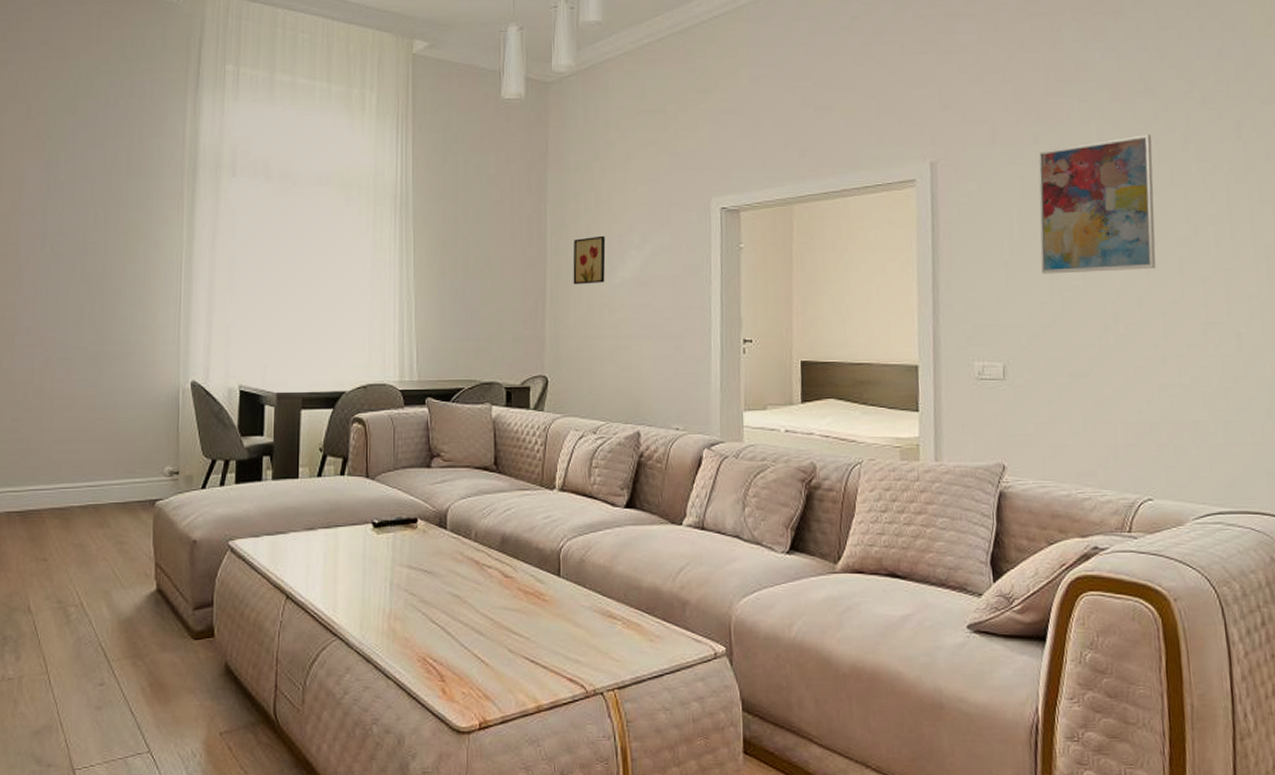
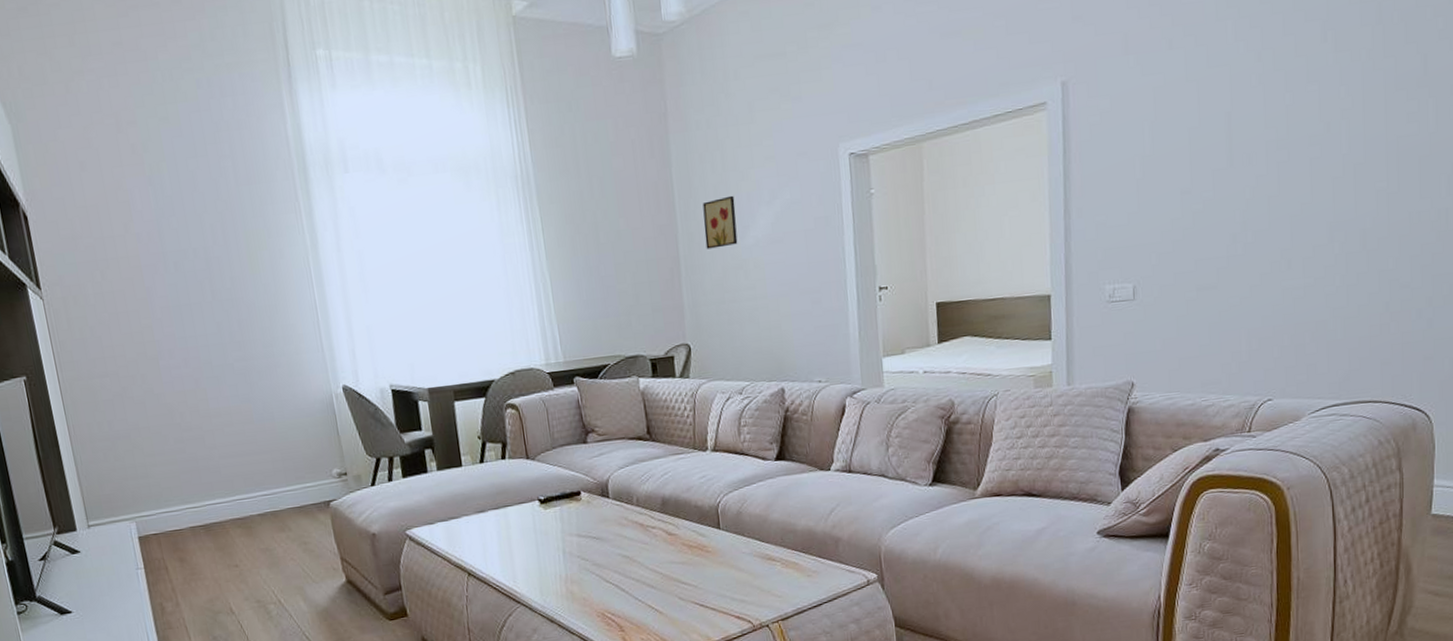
wall art: present [1038,135,1156,274] -> none [1172,27,1290,189]

